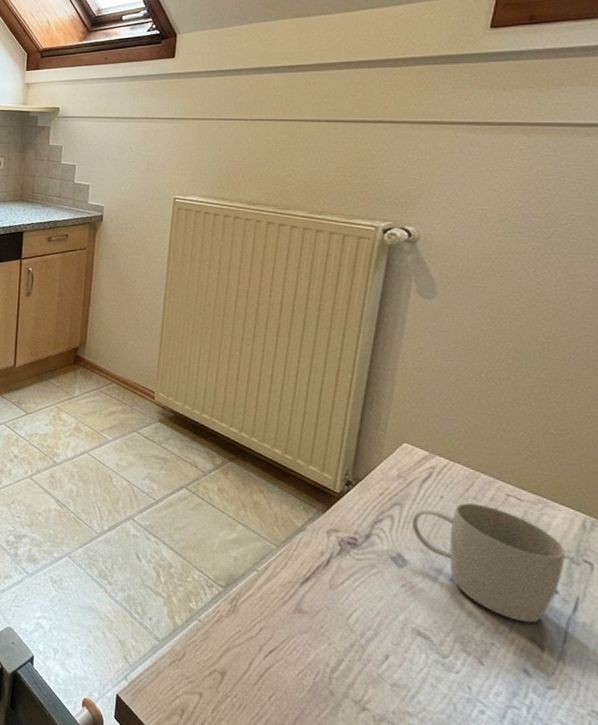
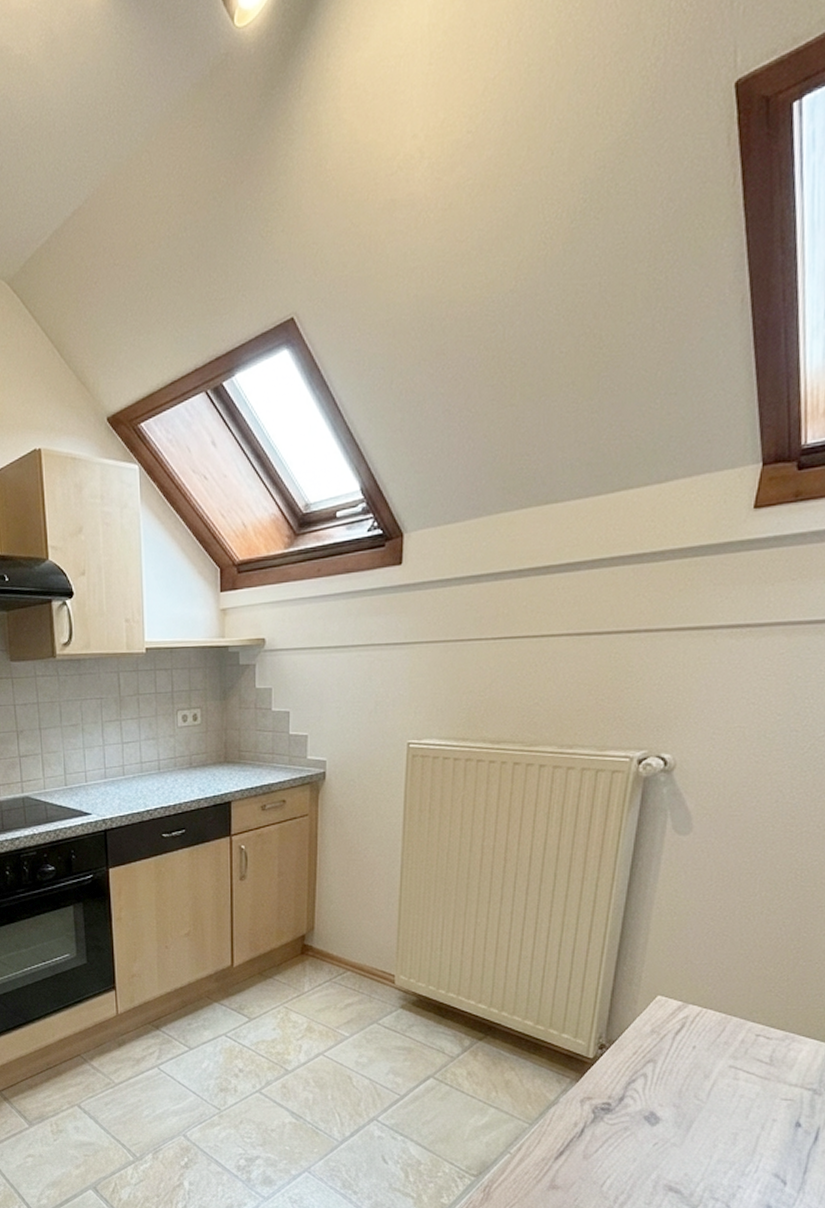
mug: present [411,503,565,623] -> none [664,1049,809,1160]

